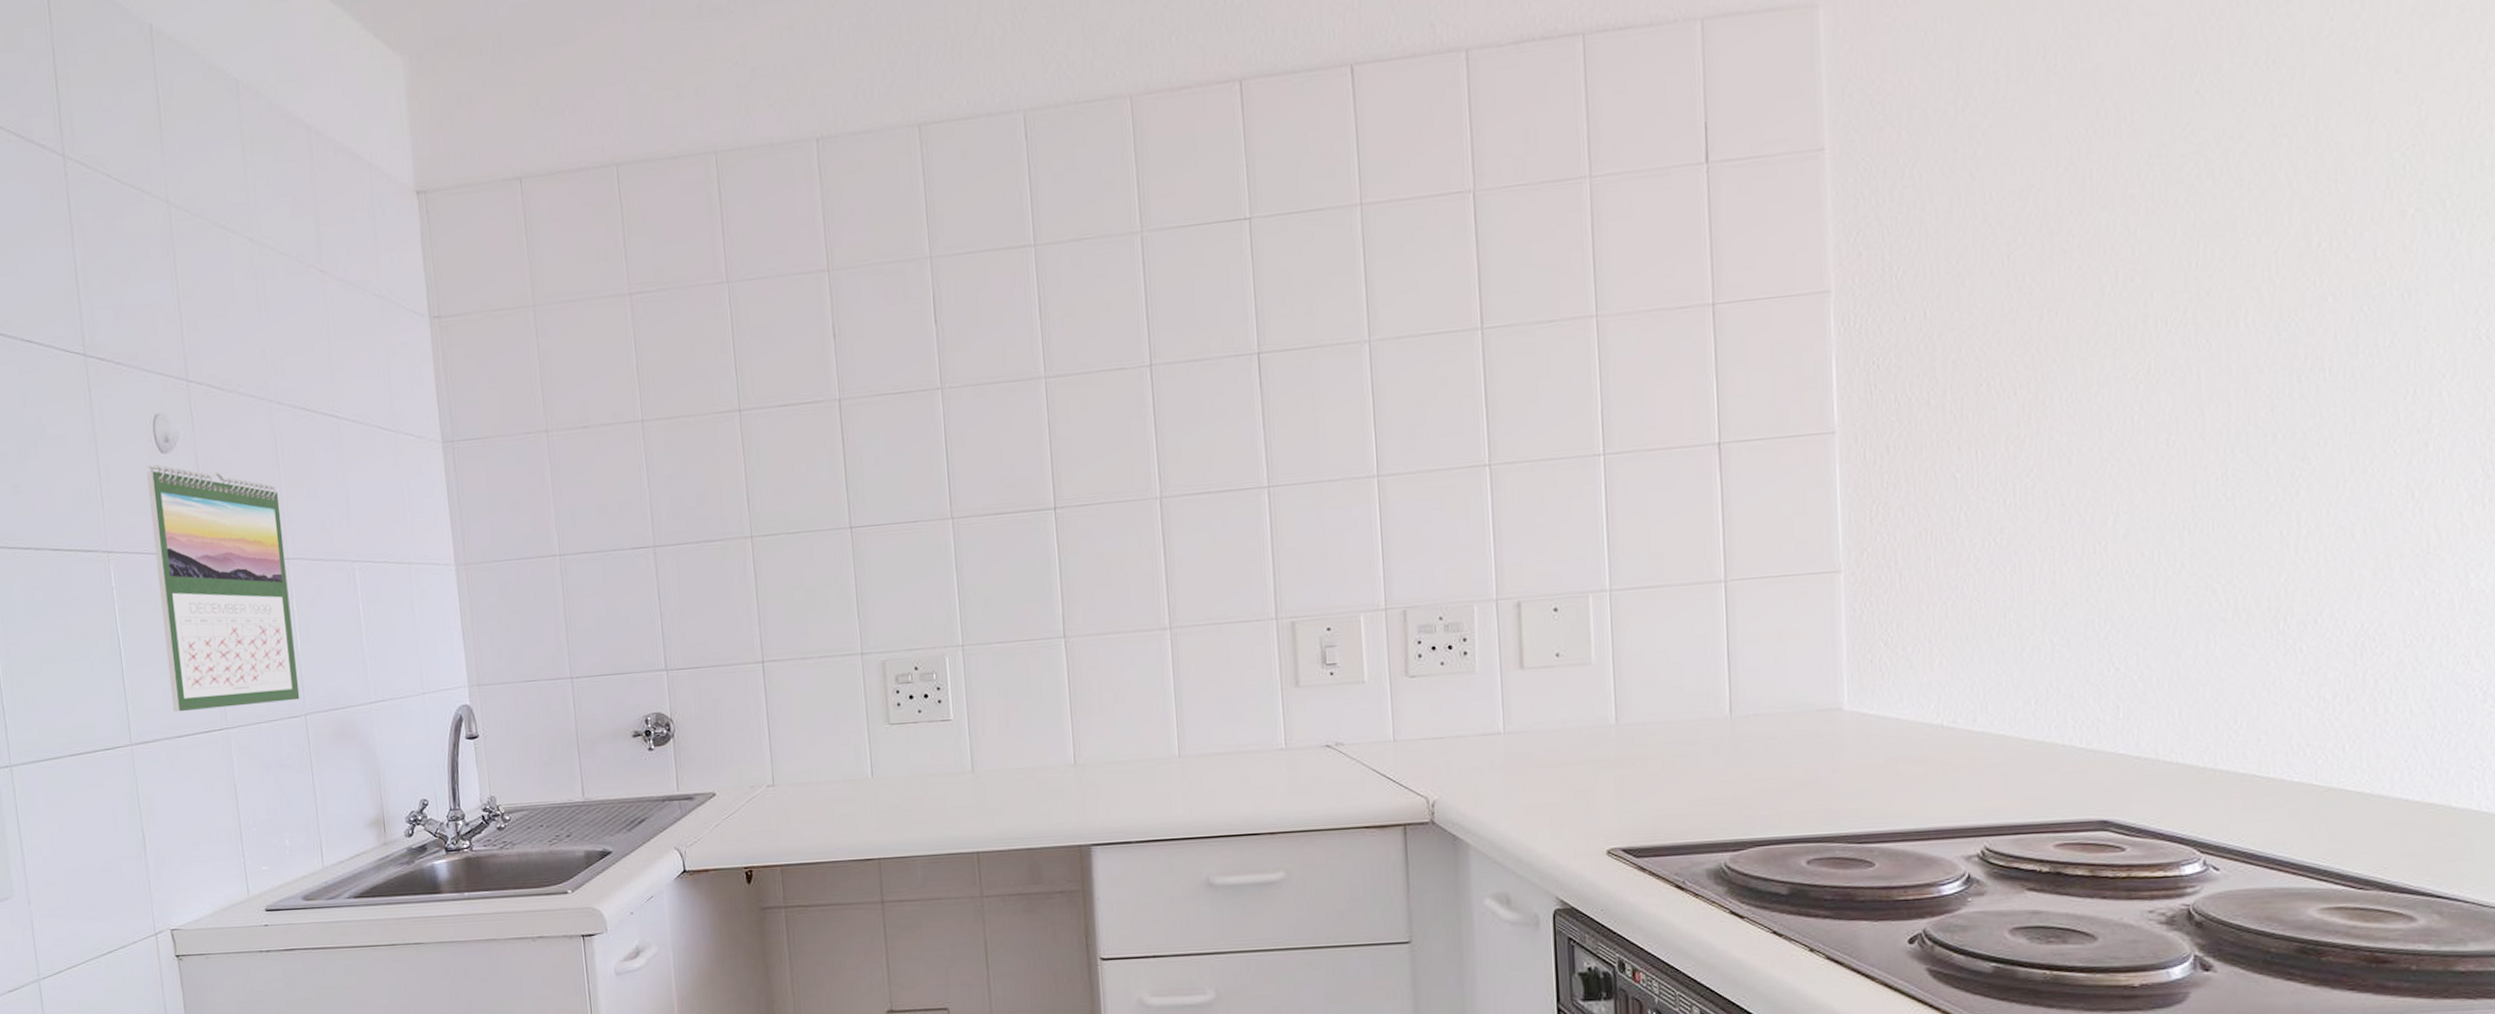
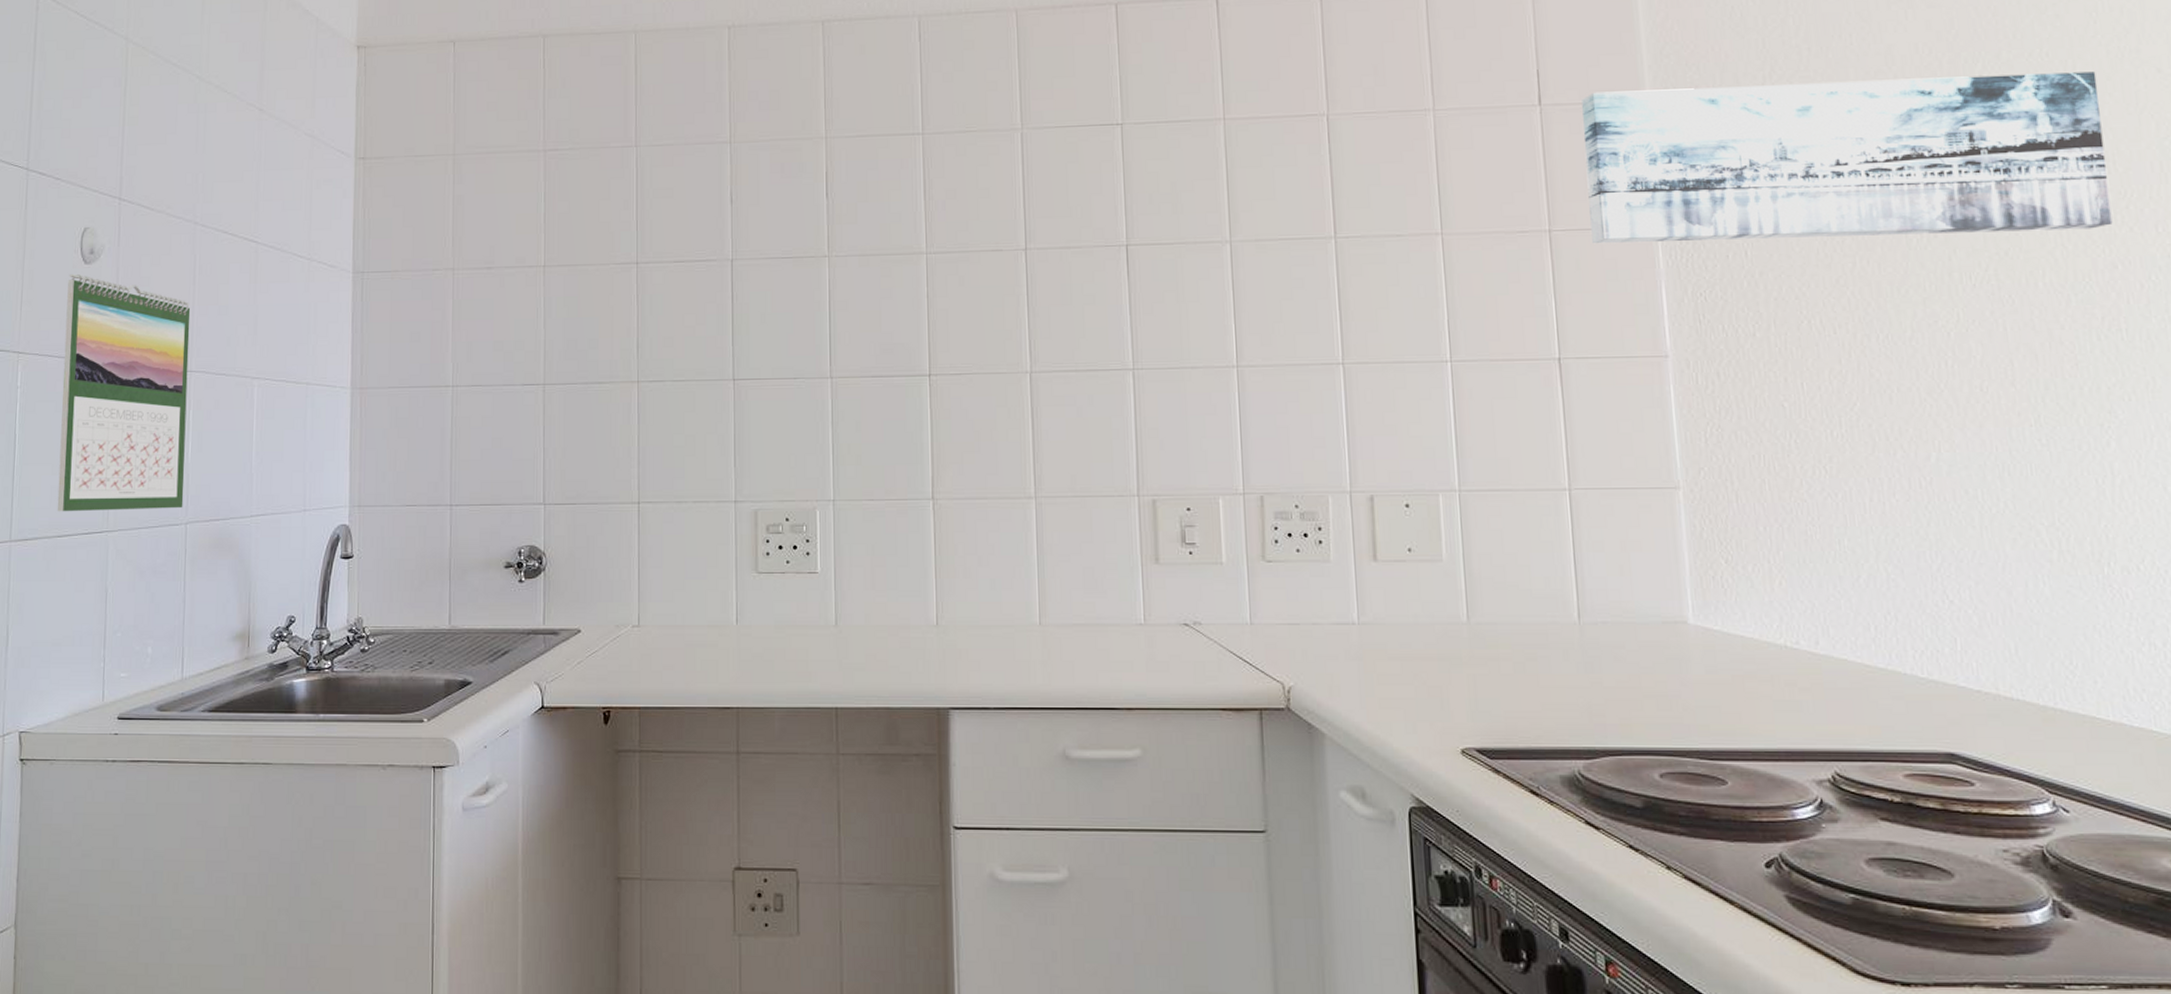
wall art: none [1753,77,2328,315] -> present [1582,71,2113,244]

